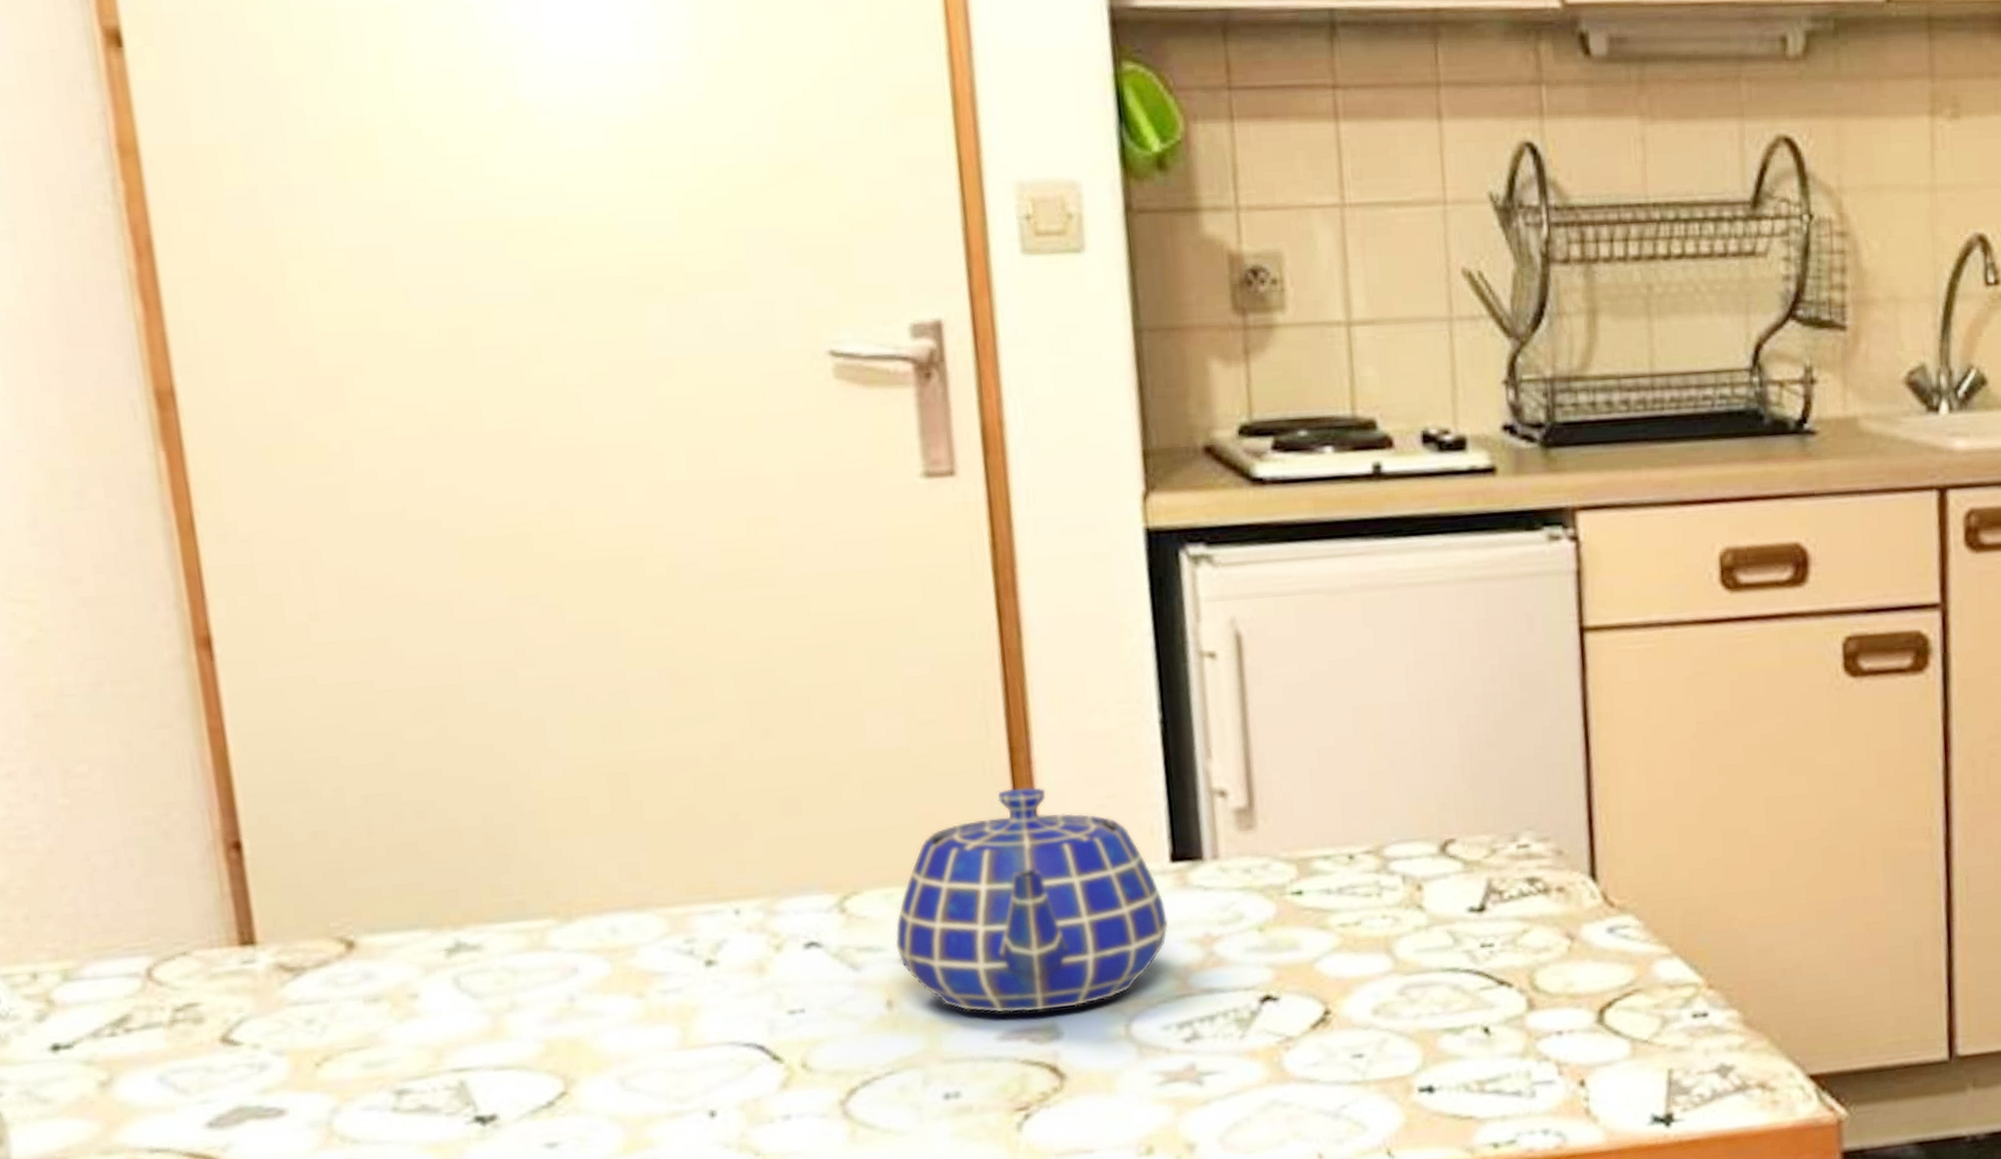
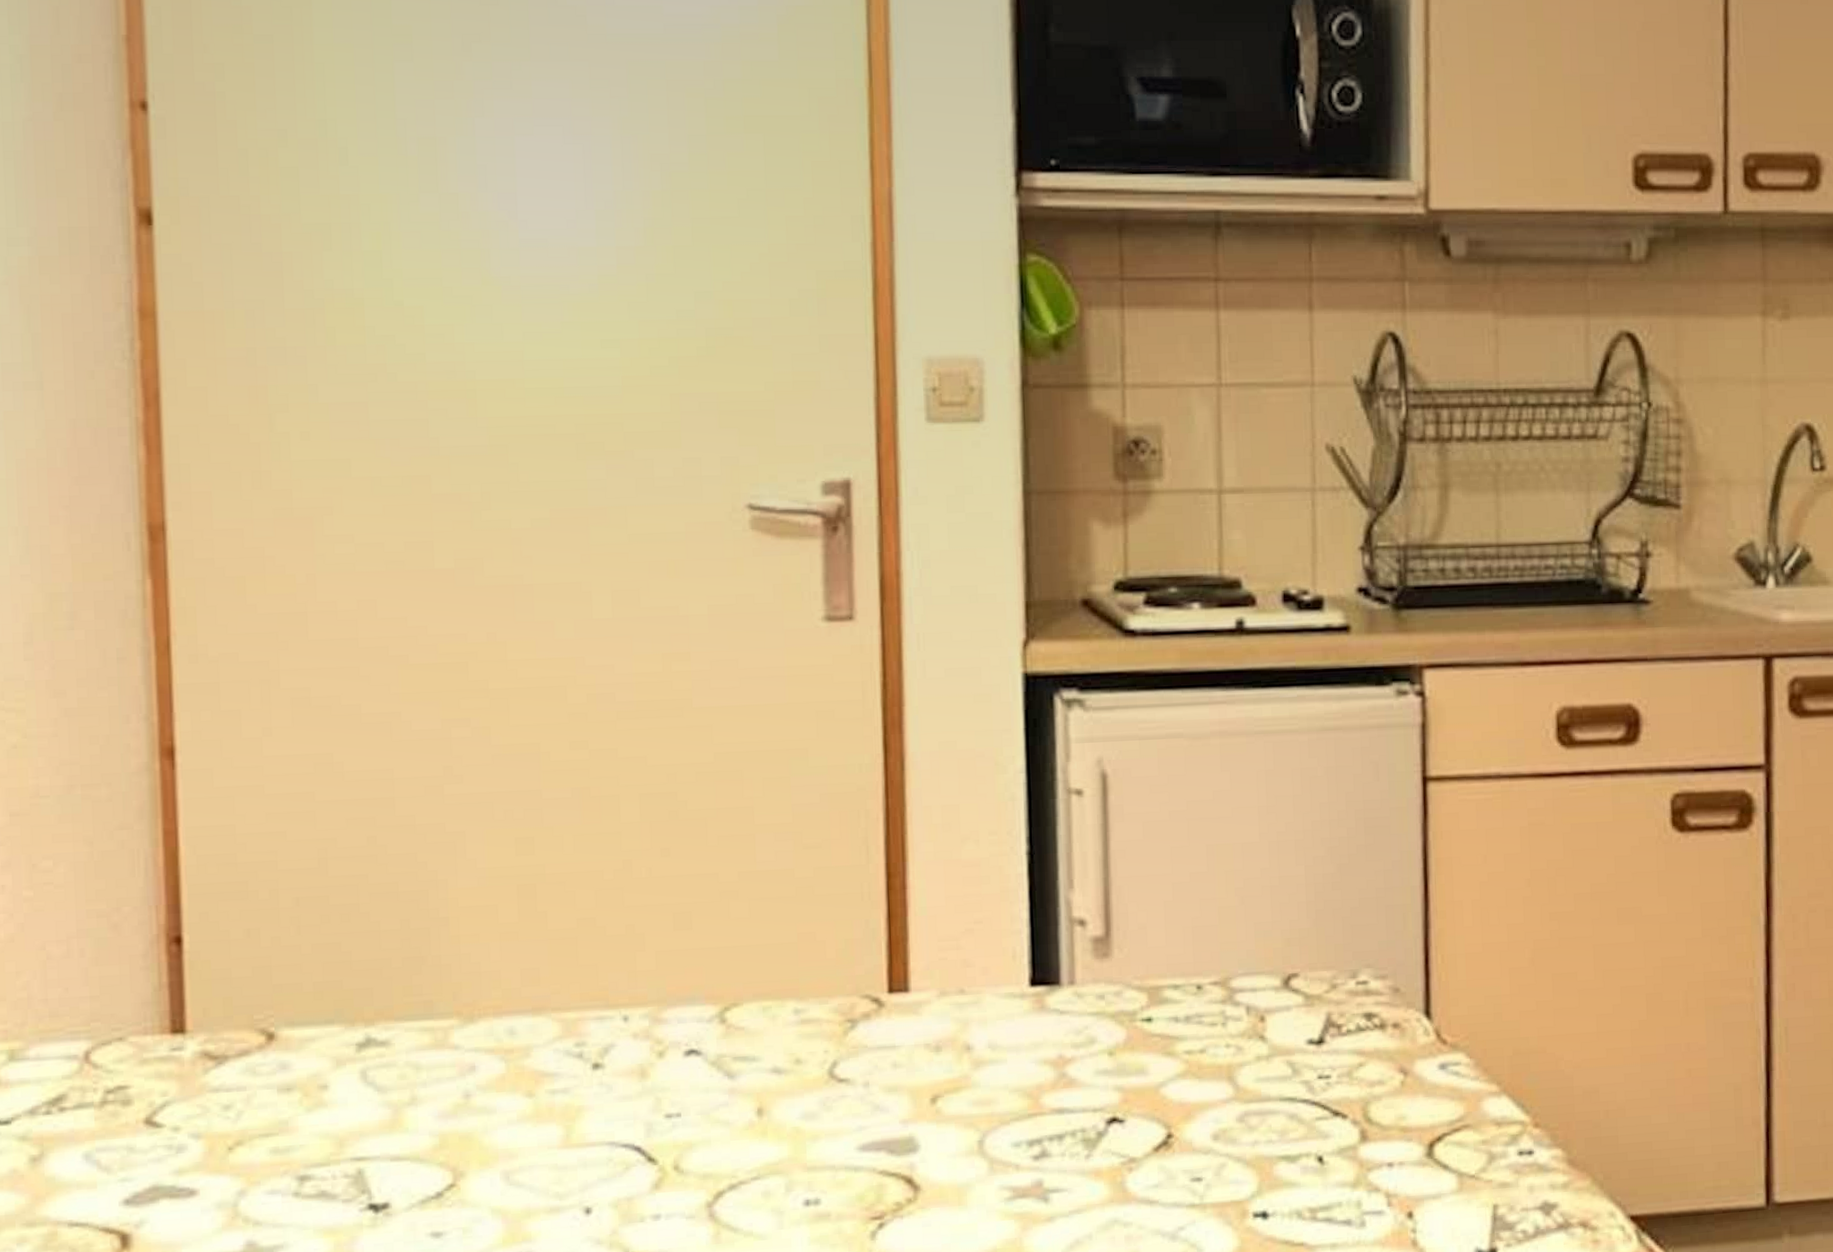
teapot: present [895,786,1169,1013] -> none [769,910,1025,1125]

